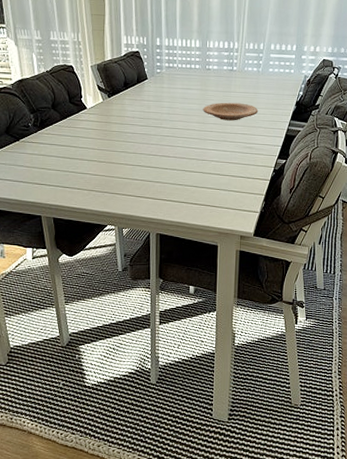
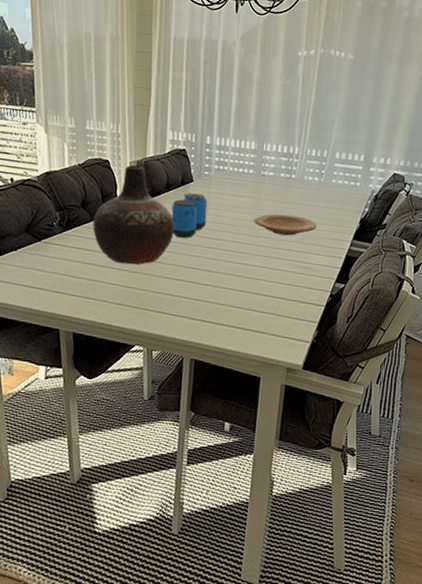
vase: none [63,68,134,156] -> present [92,165,175,265]
barrel: none [130,89,162,129] -> present [171,193,208,238]

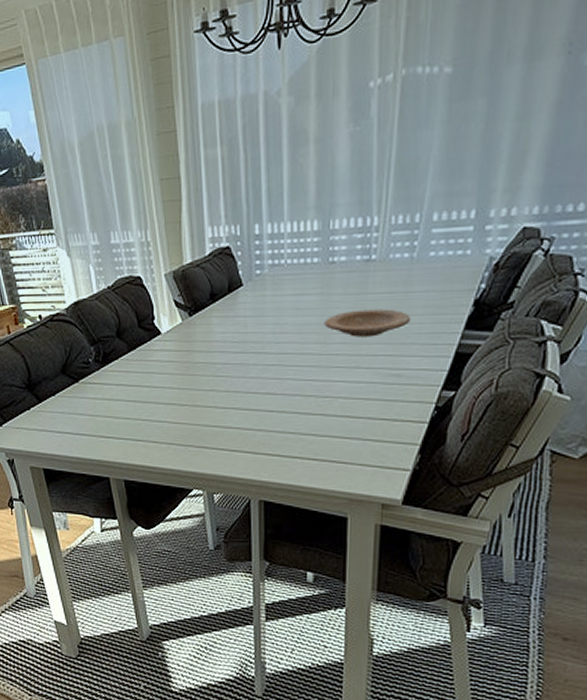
vase: present [92,165,175,265] -> none [132,276,225,397]
barrel: present [171,193,208,238] -> none [219,300,264,357]

